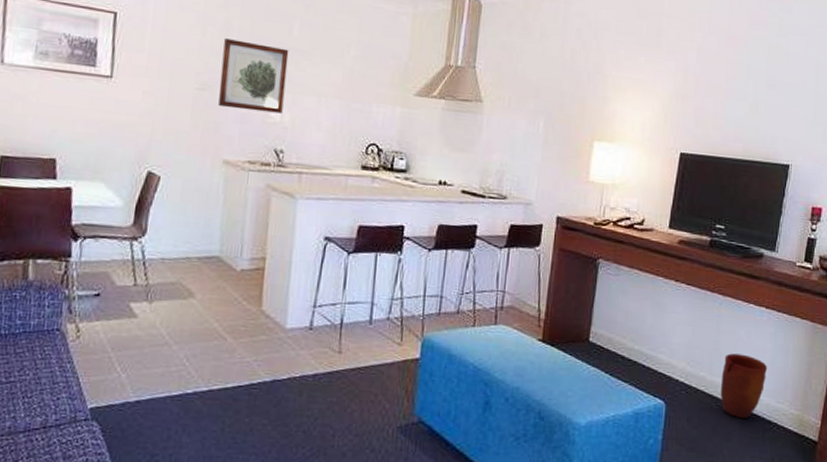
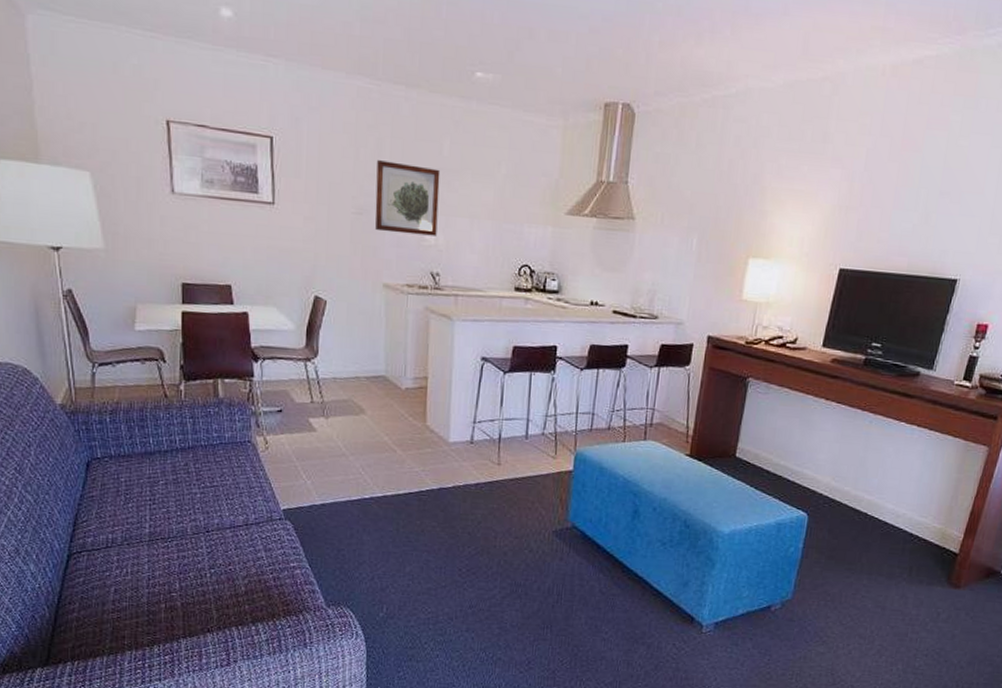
vase: present [720,353,768,418] -> none [863,469,914,530]

